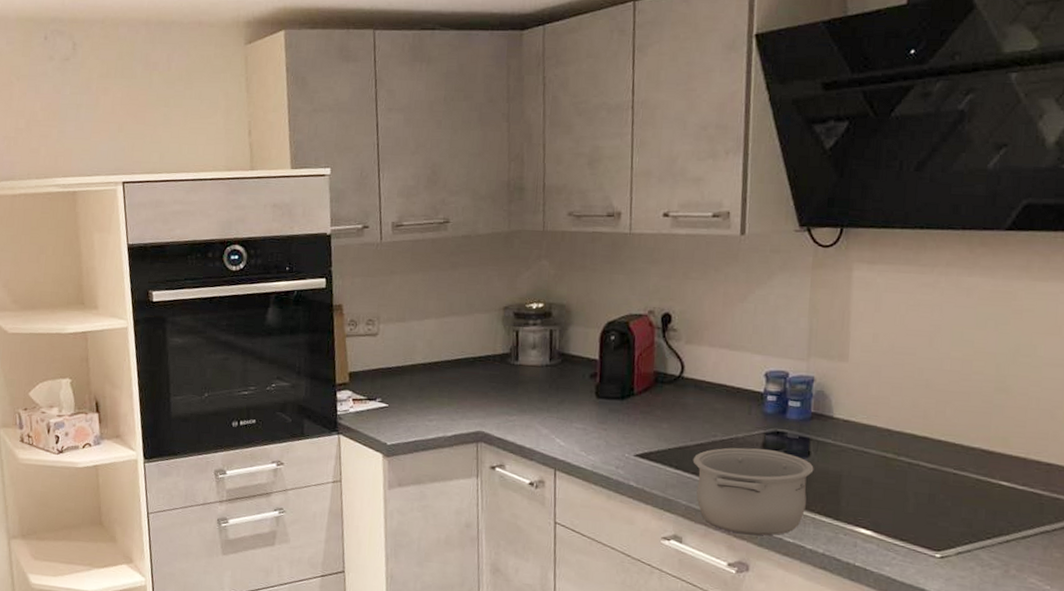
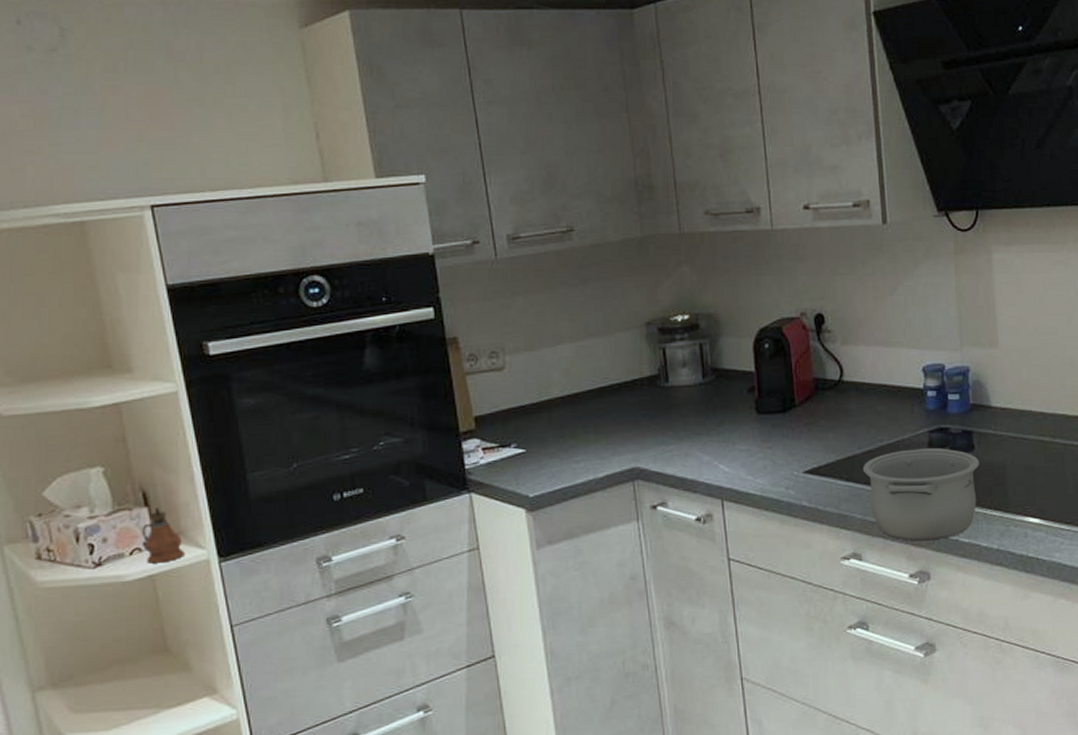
oil lamp: none [91,415,120,457] -> present [141,508,184,564]

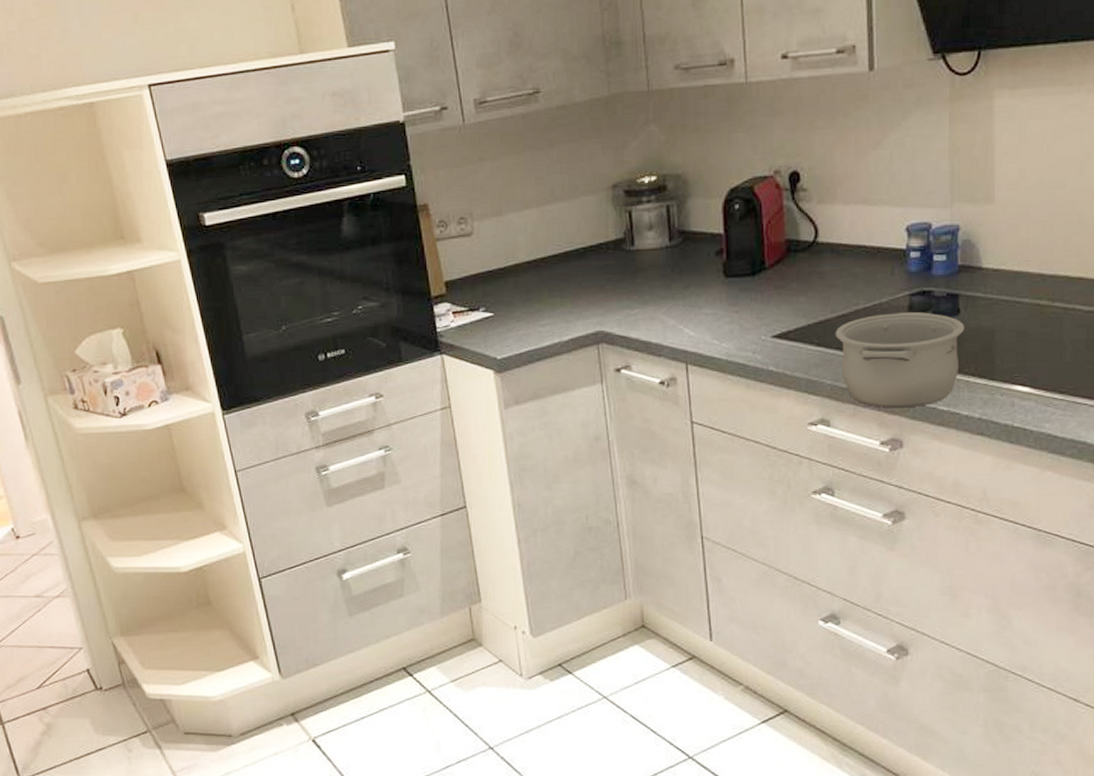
oil lamp: present [141,508,184,564] -> none [157,365,193,415]

